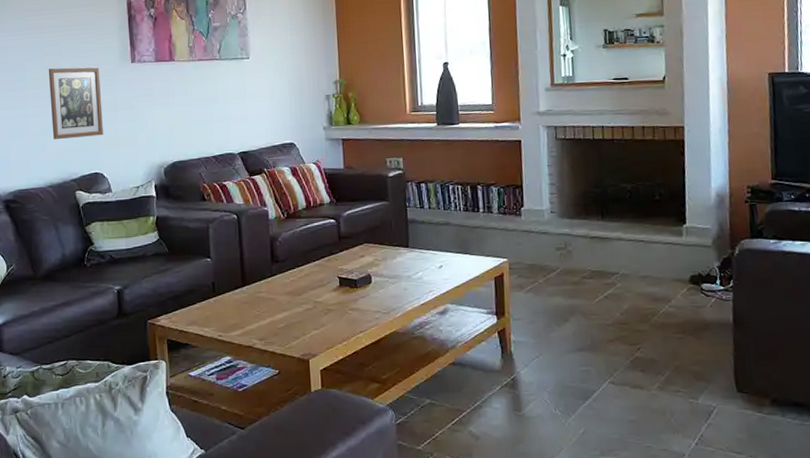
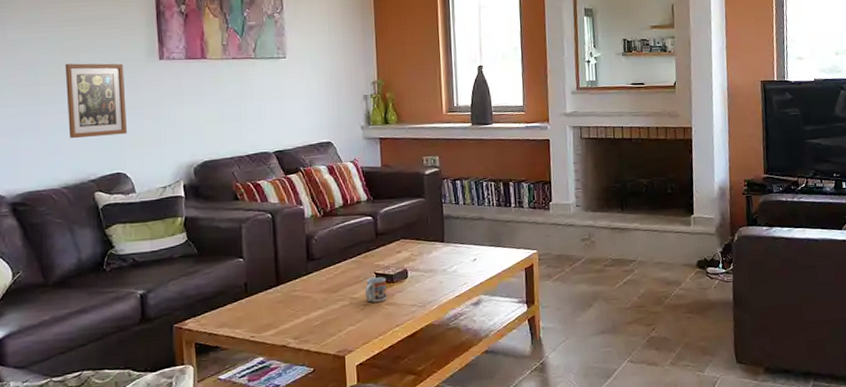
cup: none [329,281,350,307] -> present [365,277,387,303]

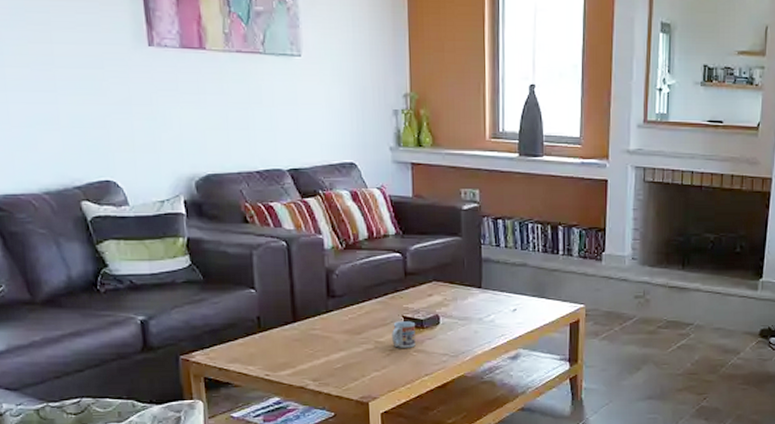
picture frame: present [65,63,127,139] -> none [34,42,115,136]

